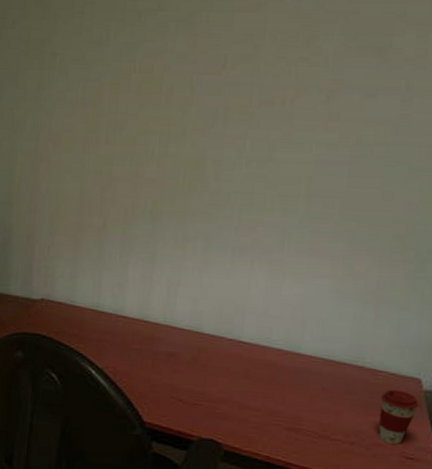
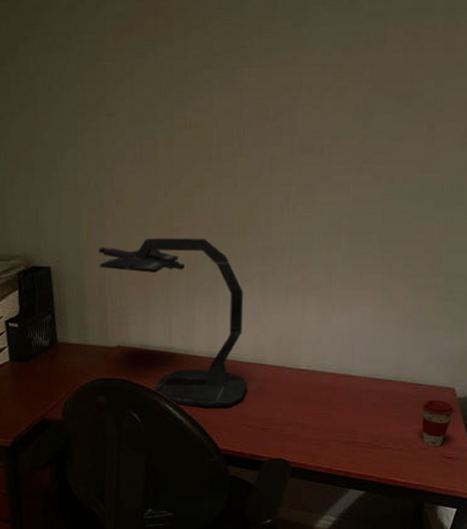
desk lamp: none [30,186,184,376] -> present [99,237,248,408]

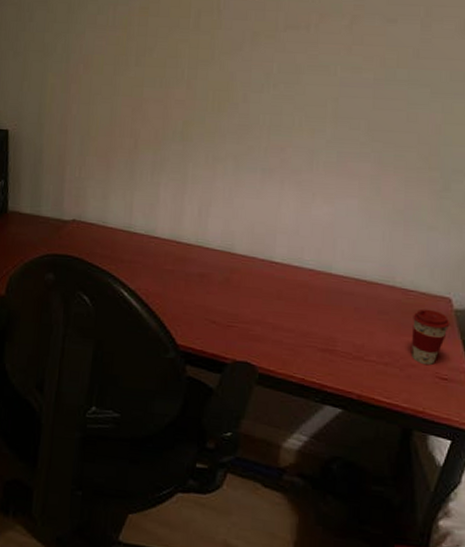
desk lamp: present [99,237,248,408] -> none [61,107,215,297]

